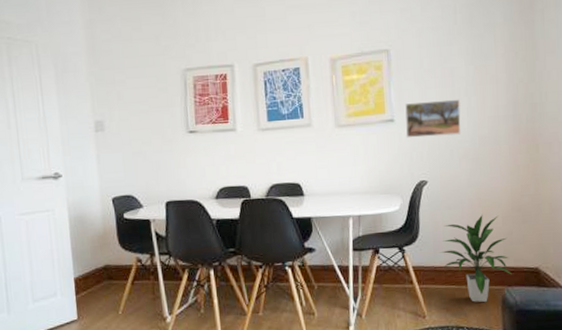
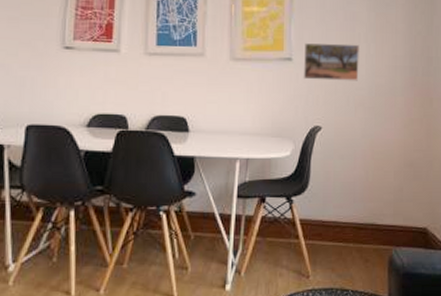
indoor plant: present [440,214,512,303] -> none [329,167,400,264]

